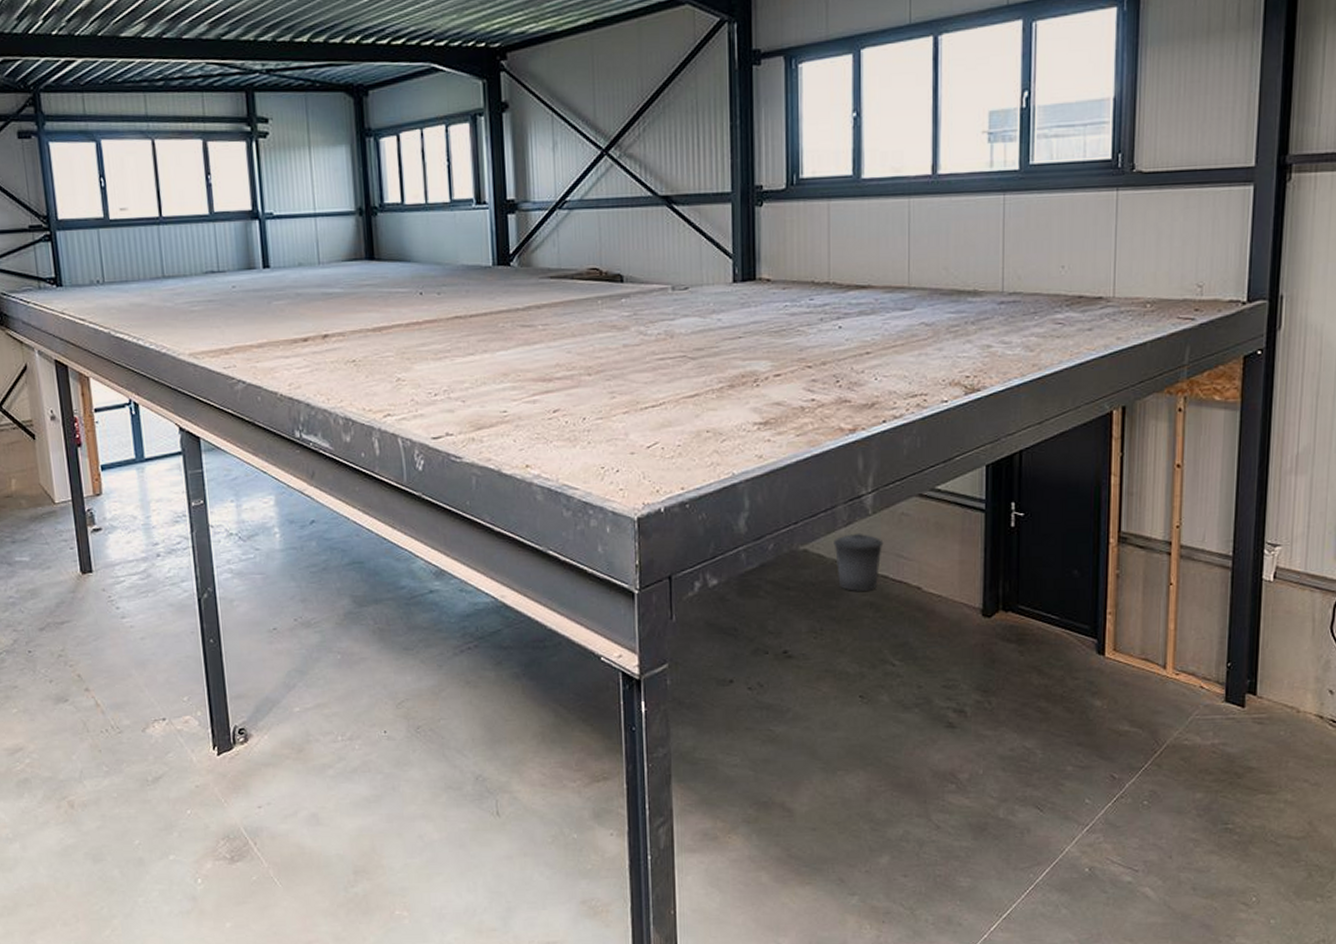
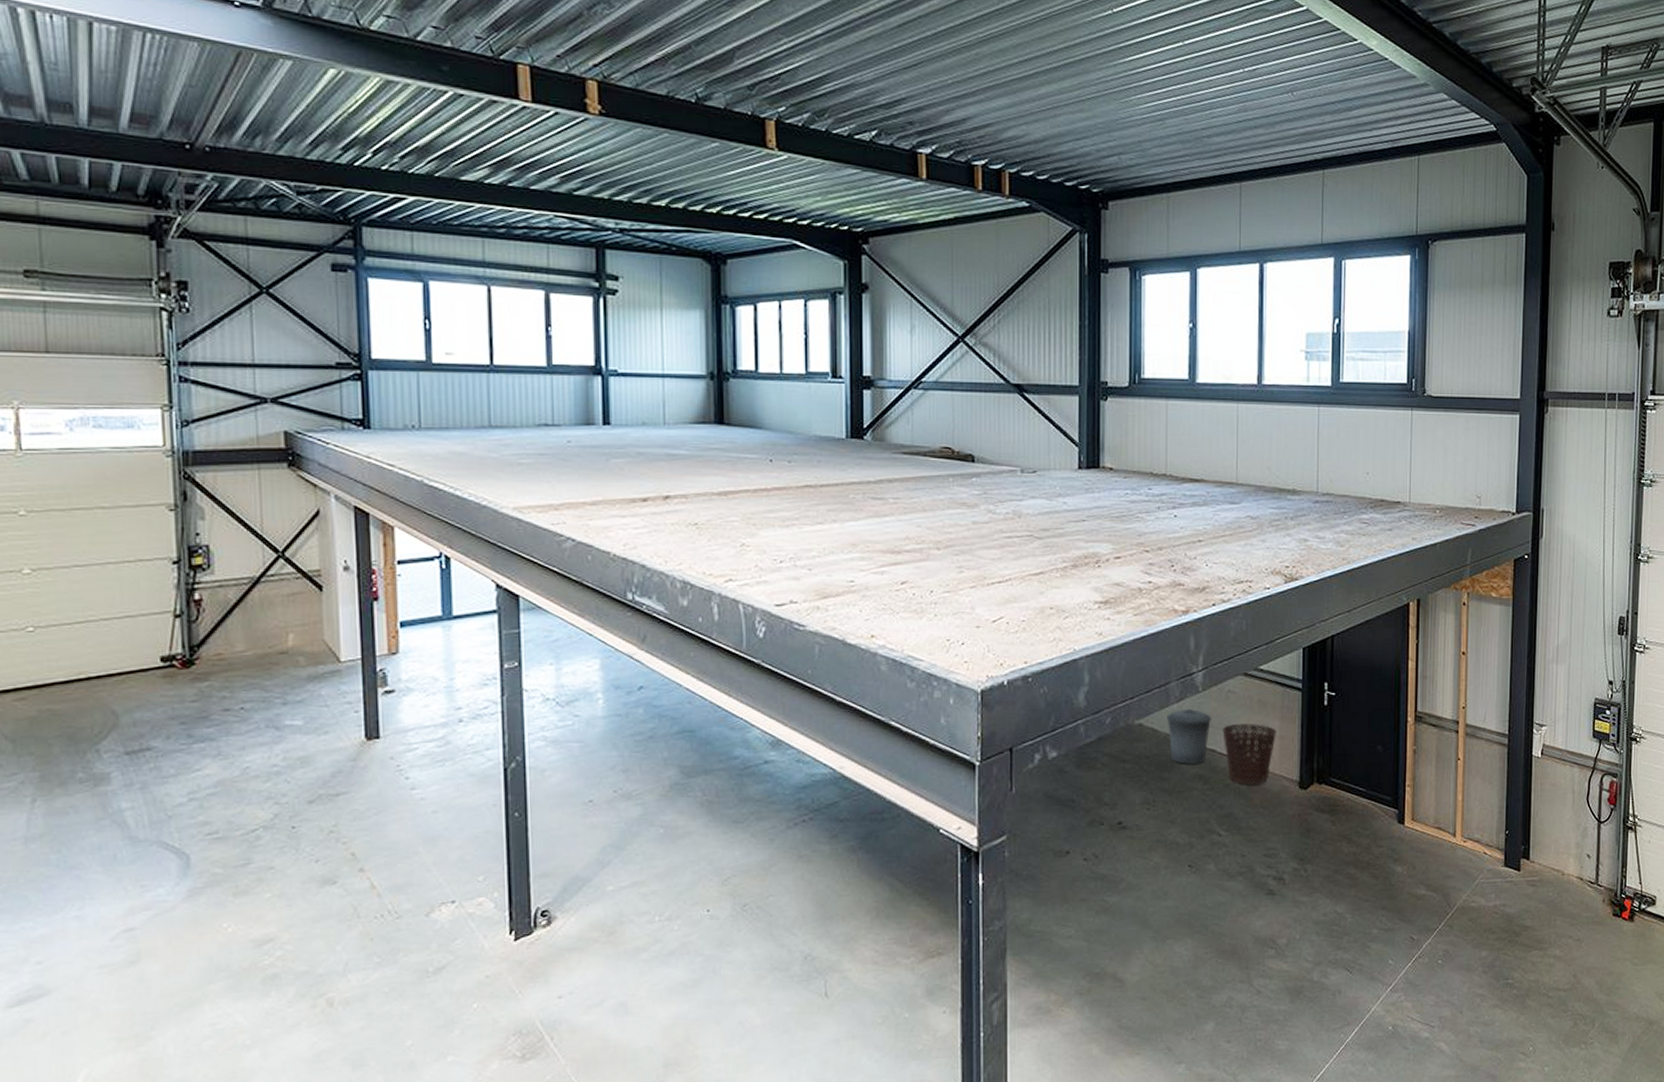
basket: none [895,547,956,612] -> present [1222,723,1276,784]

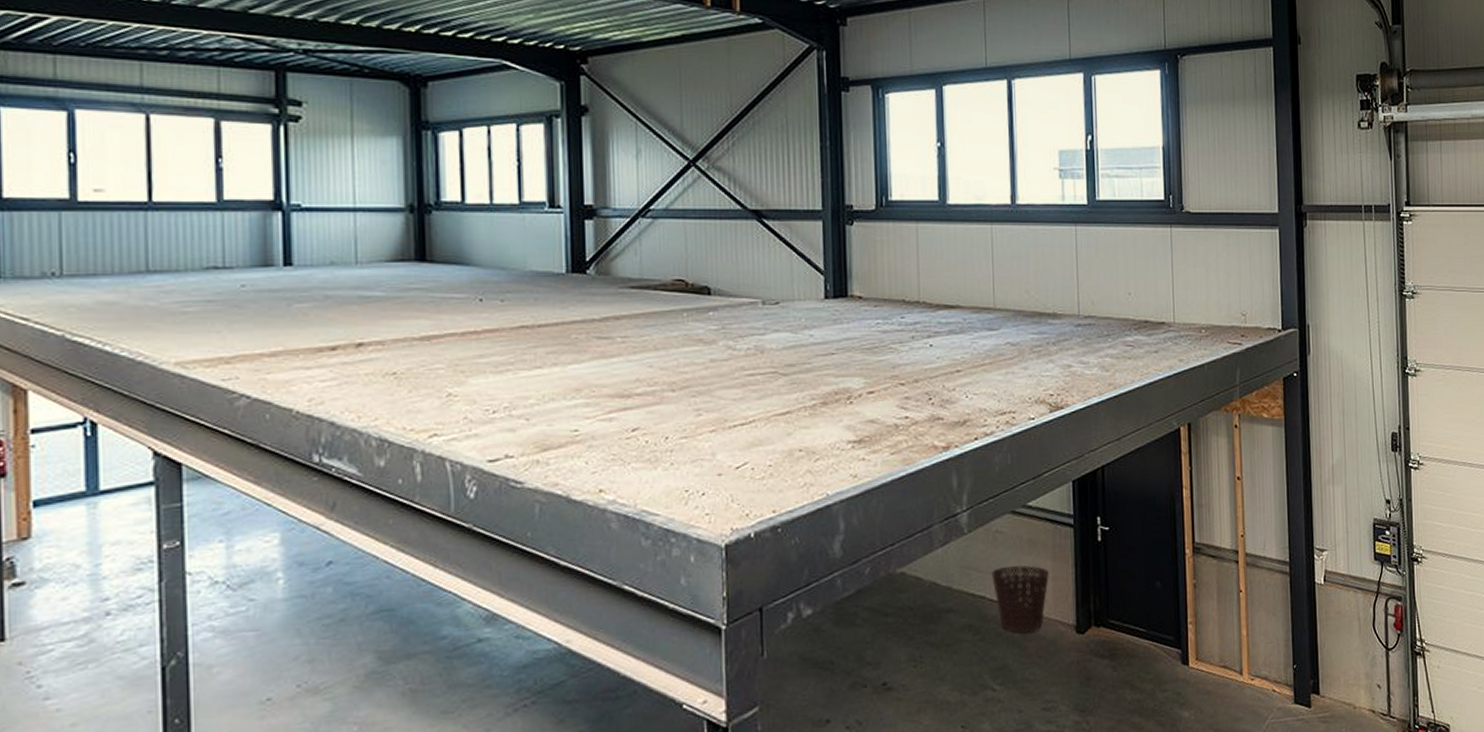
trash can: present [1166,708,1212,764] -> none [931,552,980,614]

